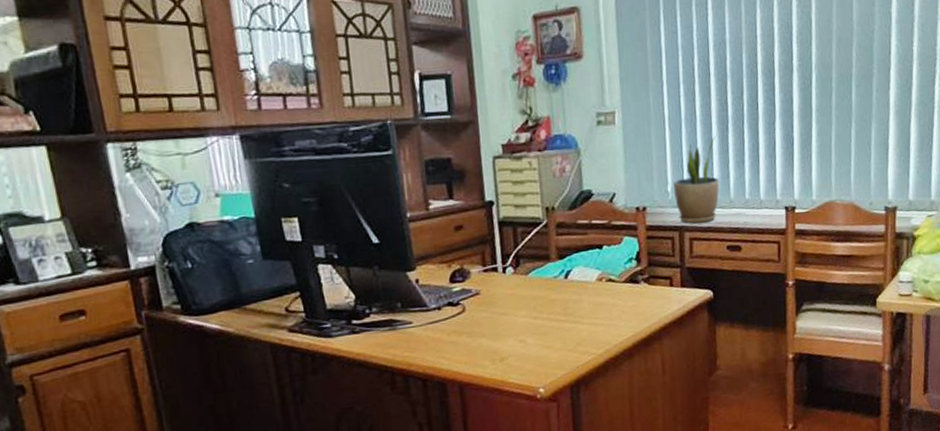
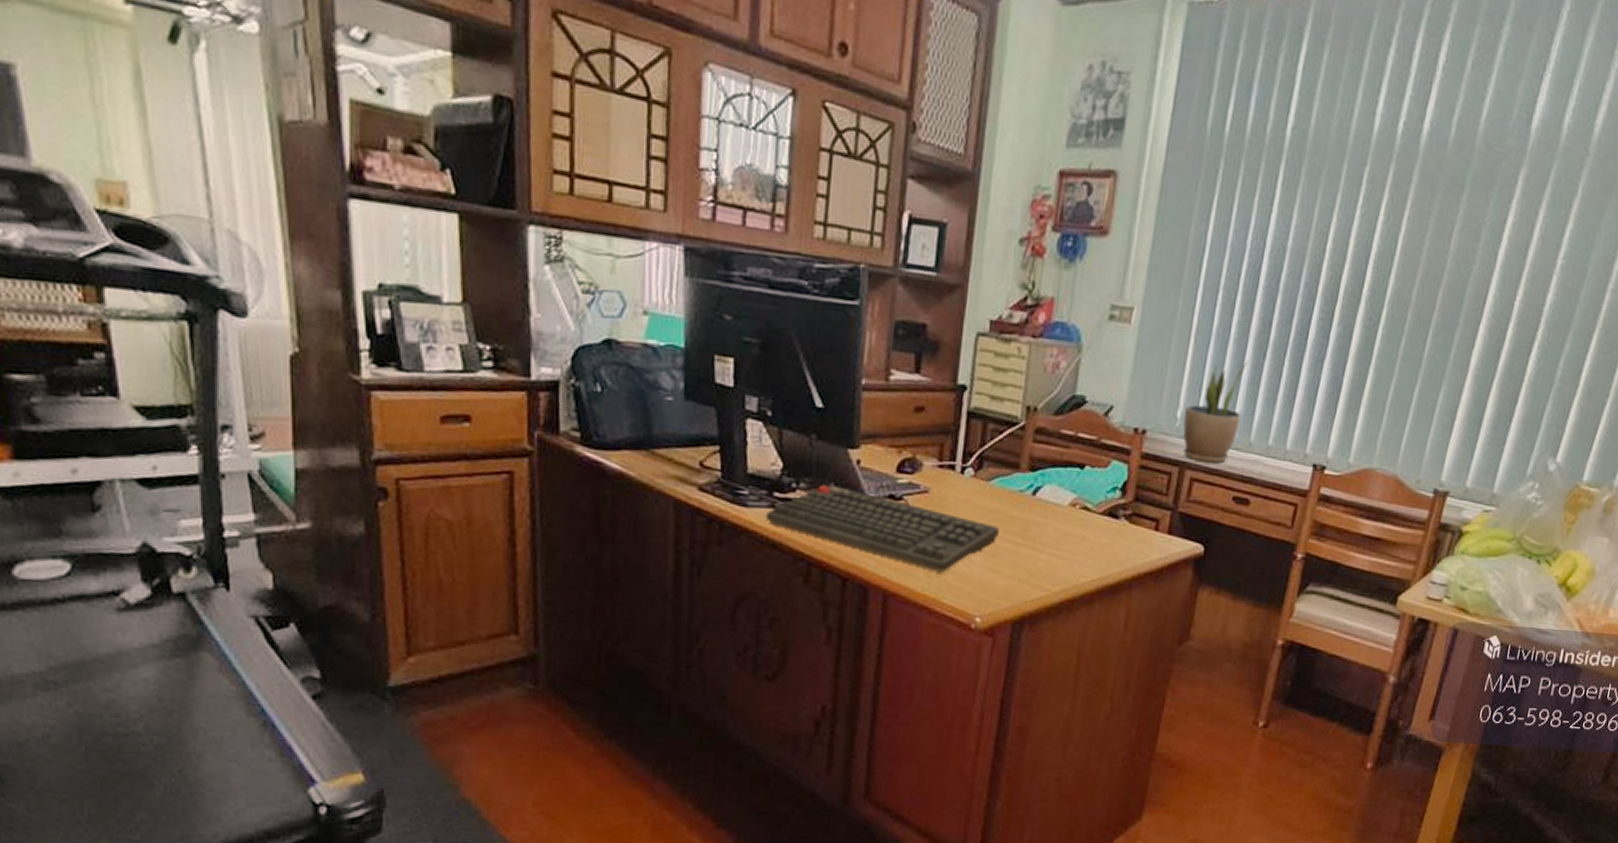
computer keyboard: none [348,304,545,358] -> present [765,484,1000,572]

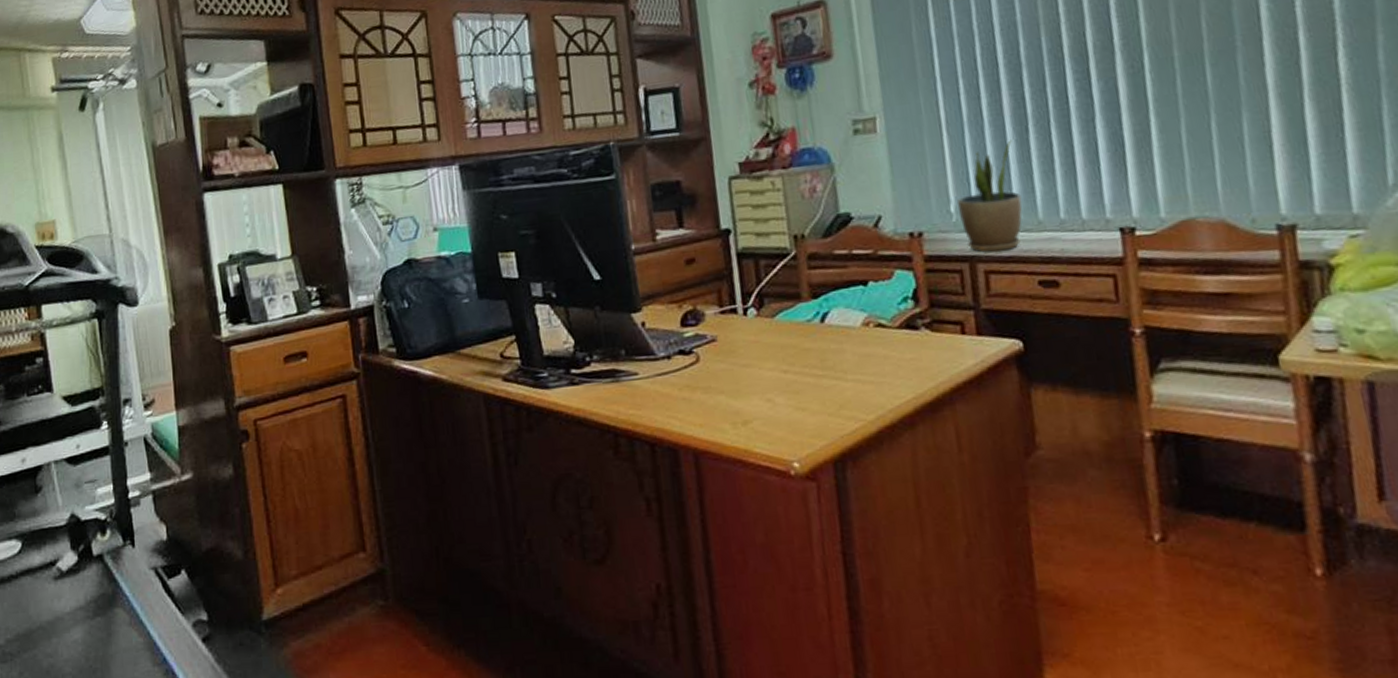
computer keyboard: present [765,484,1000,572] -> none [566,351,797,420]

